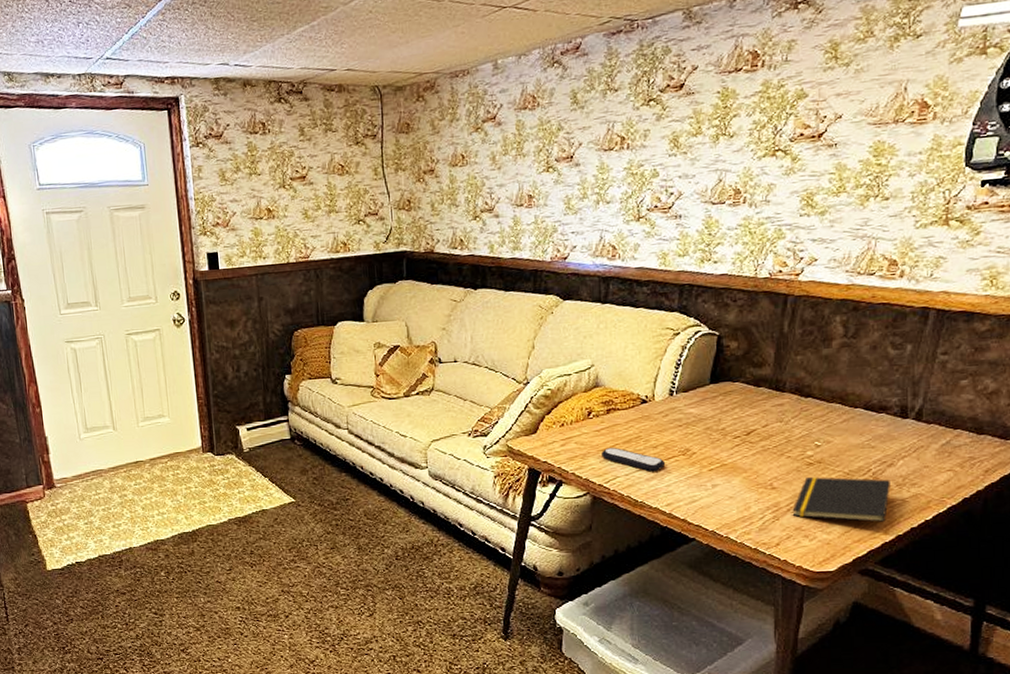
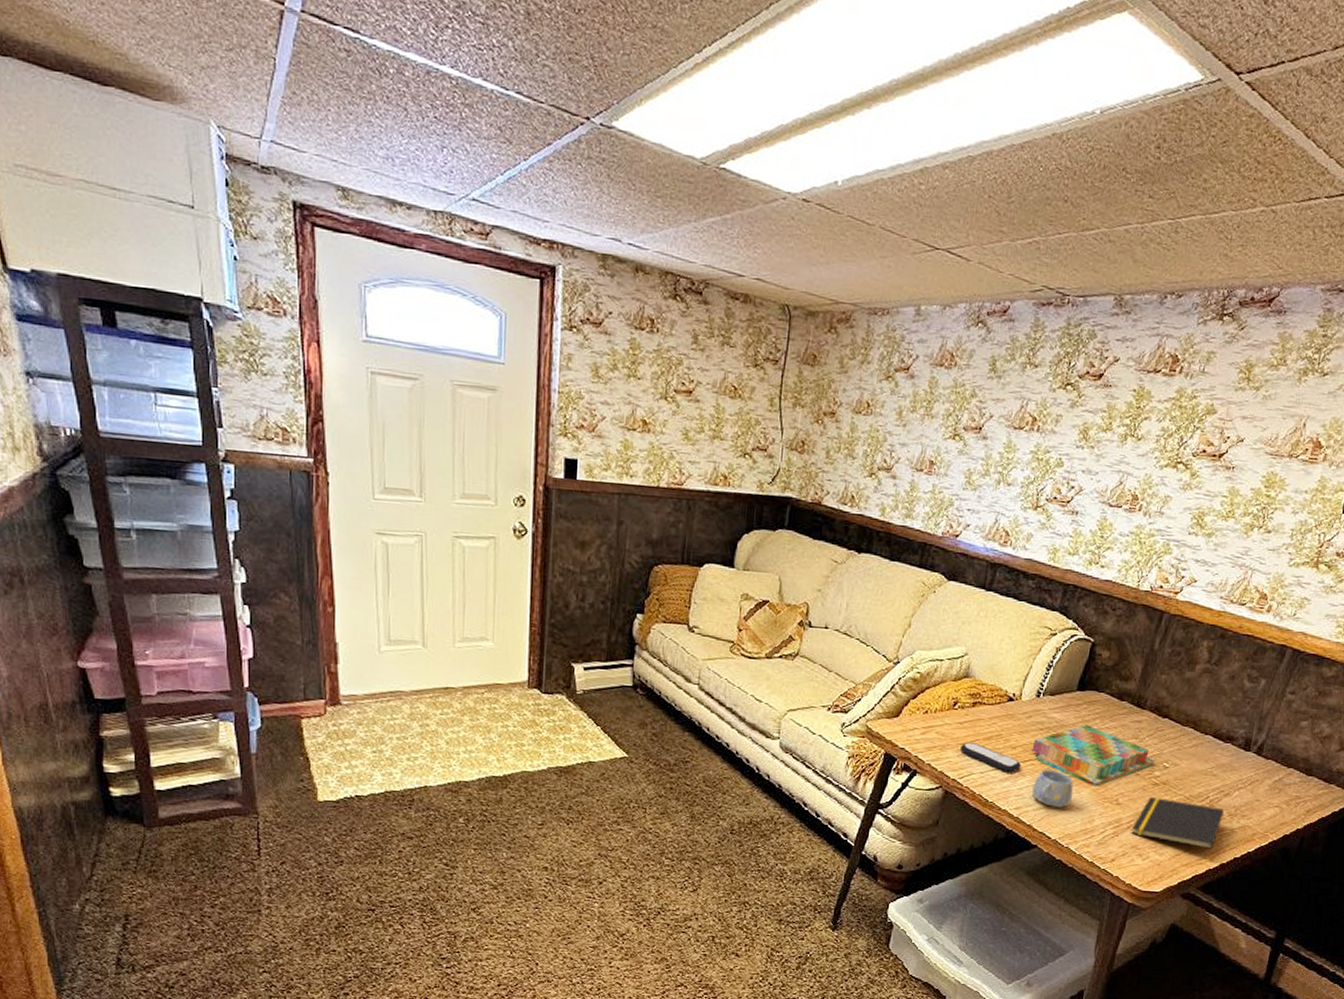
board game: none [673,415,805,475] -> present [1032,725,1155,787]
mug: none [680,463,723,499] -> present [1032,769,1074,808]

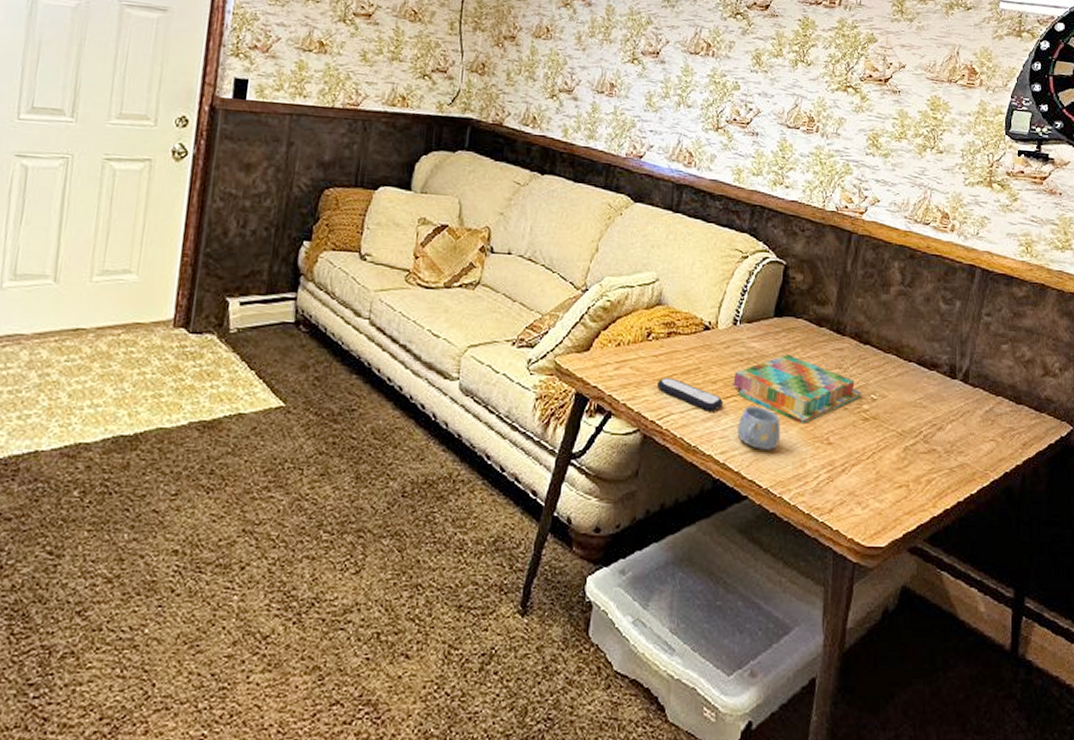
notepad: present [1131,796,1224,849] -> none [846,433,939,493]

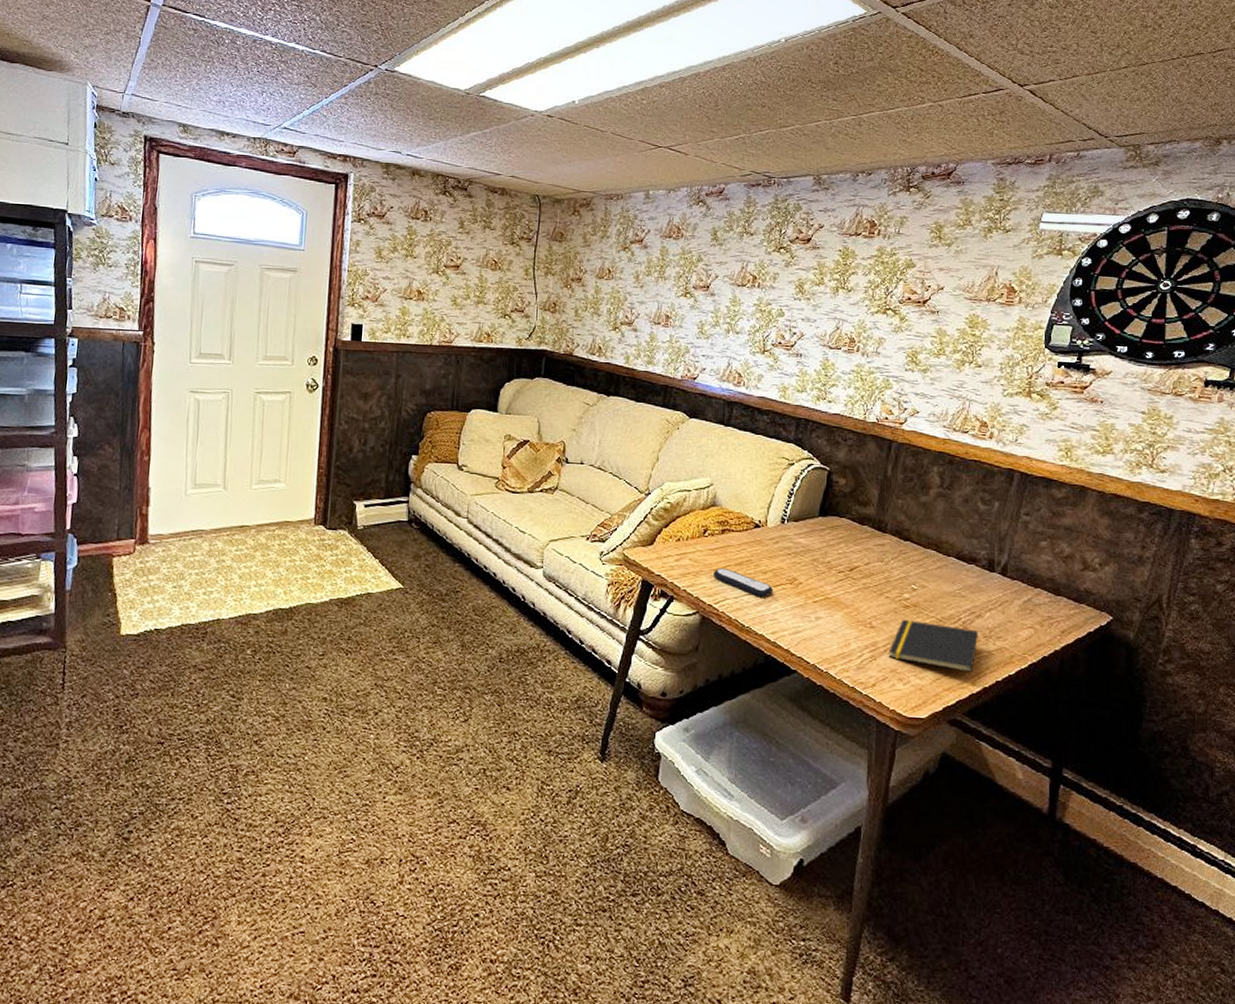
board game: present [733,354,861,425] -> none [782,549,902,610]
mug: present [737,405,780,450] -> none [786,593,826,632]
notepad: none [846,433,939,493] -> present [888,619,978,673]

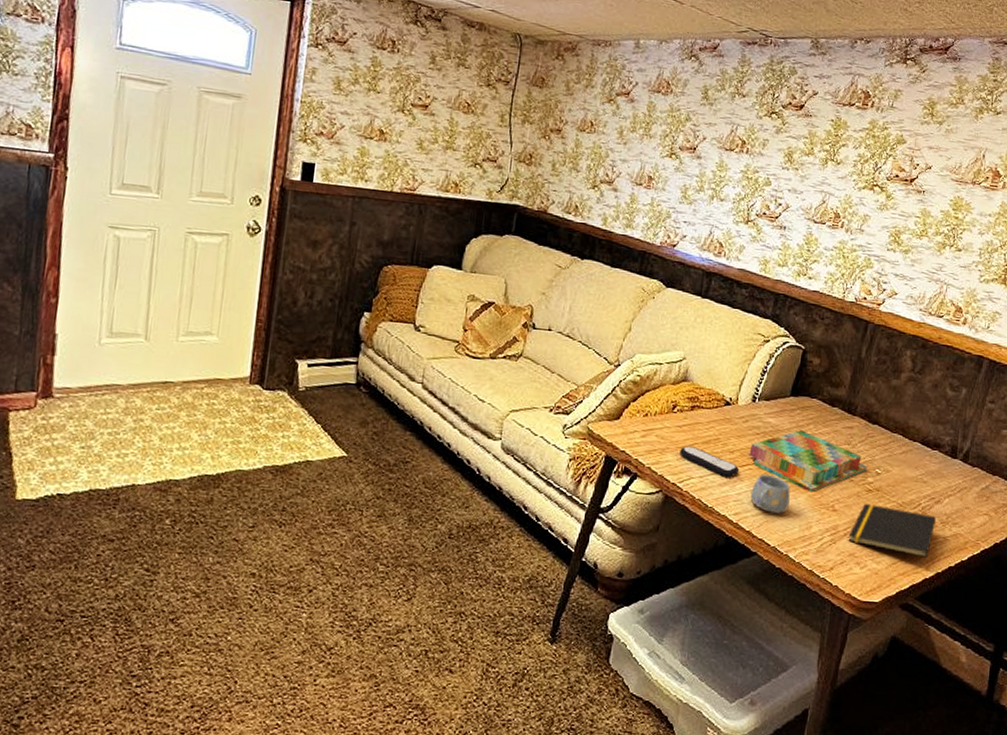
board game: none [782,549,902,610] -> present [749,430,867,493]
mug: none [786,593,826,632] -> present [750,474,791,514]

